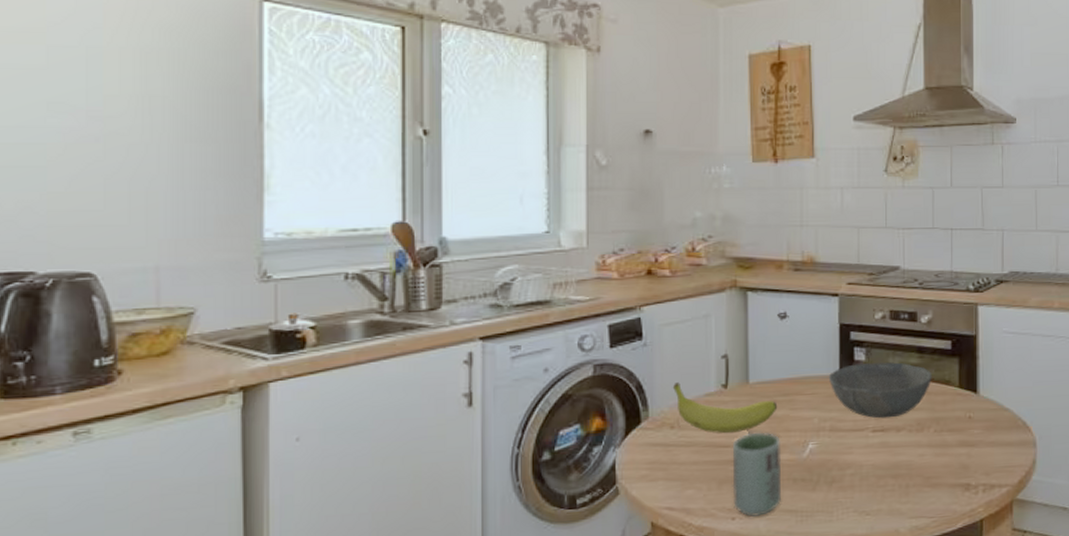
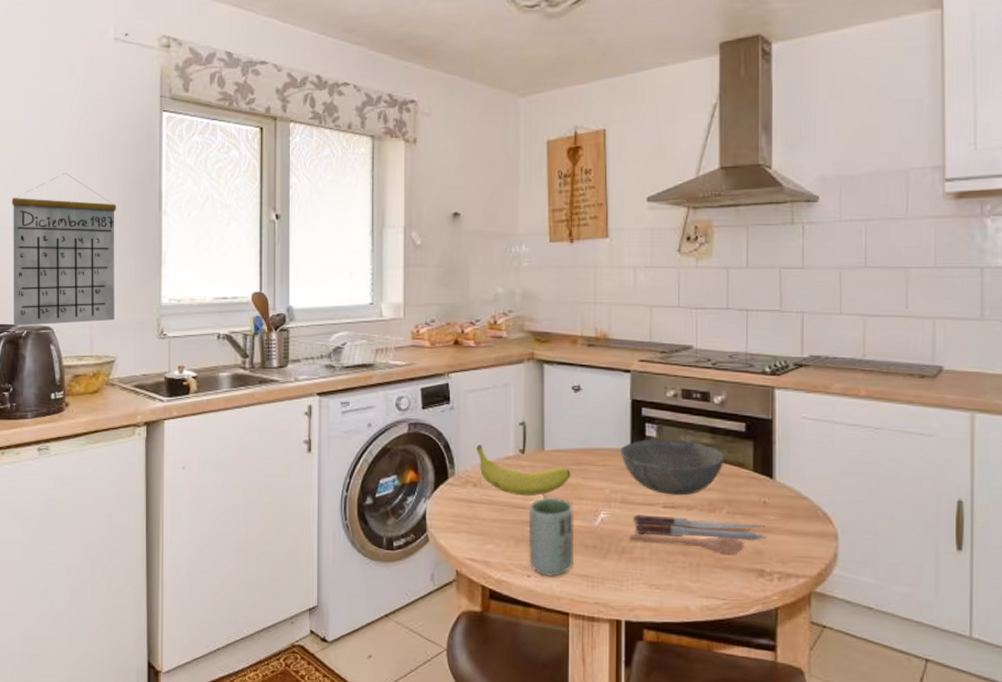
calendar: none [27,73,195,275] -> present [12,173,116,327]
spoon: none [839,439,972,472] -> present [629,514,767,554]

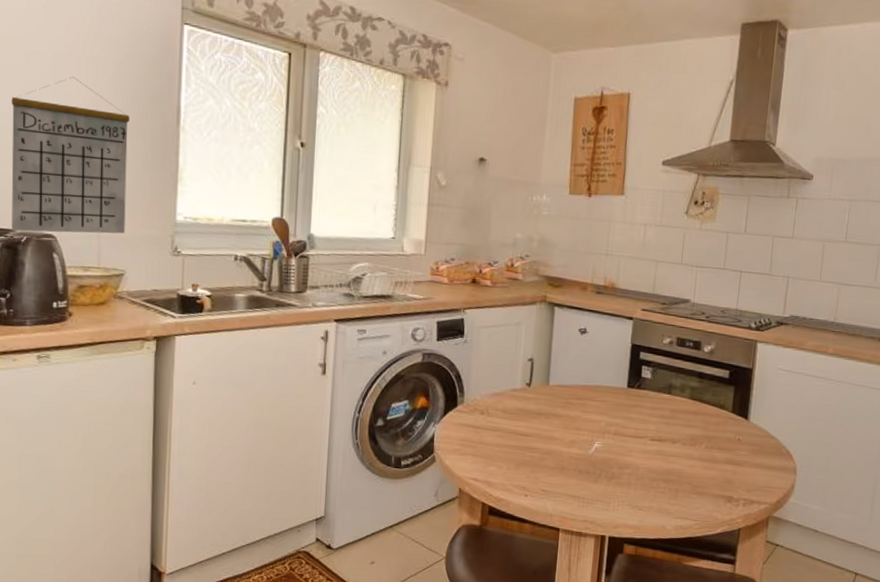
fruit: present [475,445,571,496] -> none [485,377,572,425]
cup: present [528,497,573,576] -> none [527,426,571,497]
bowl: present [619,439,725,496] -> none [617,380,709,431]
spoon: present [629,514,767,554] -> none [619,445,737,482]

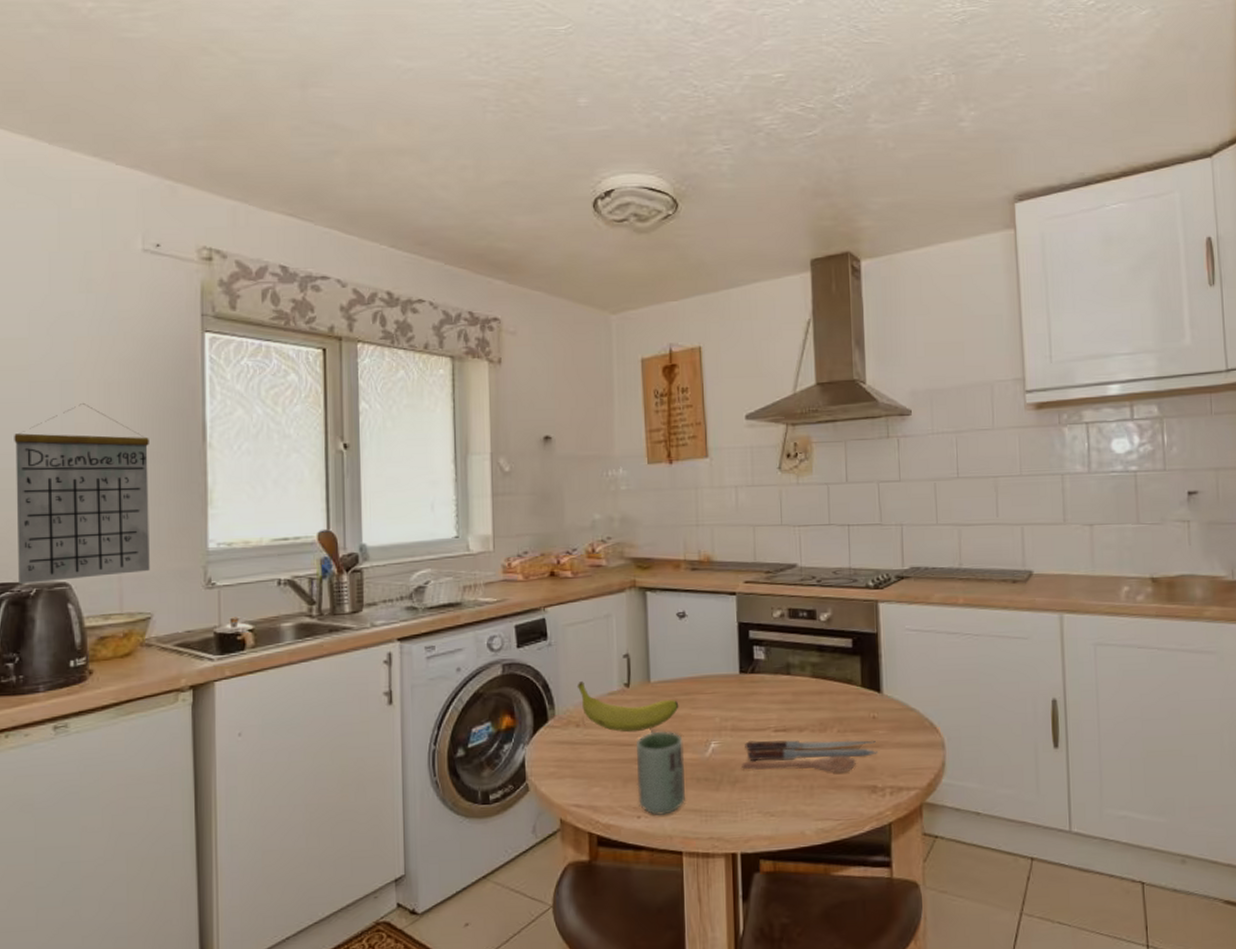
fruit: none [485,377,572,425] -> present [576,682,679,732]
cup: none [527,426,571,497] -> present [637,731,685,815]
spoon: none [619,445,737,482] -> present [742,740,877,773]

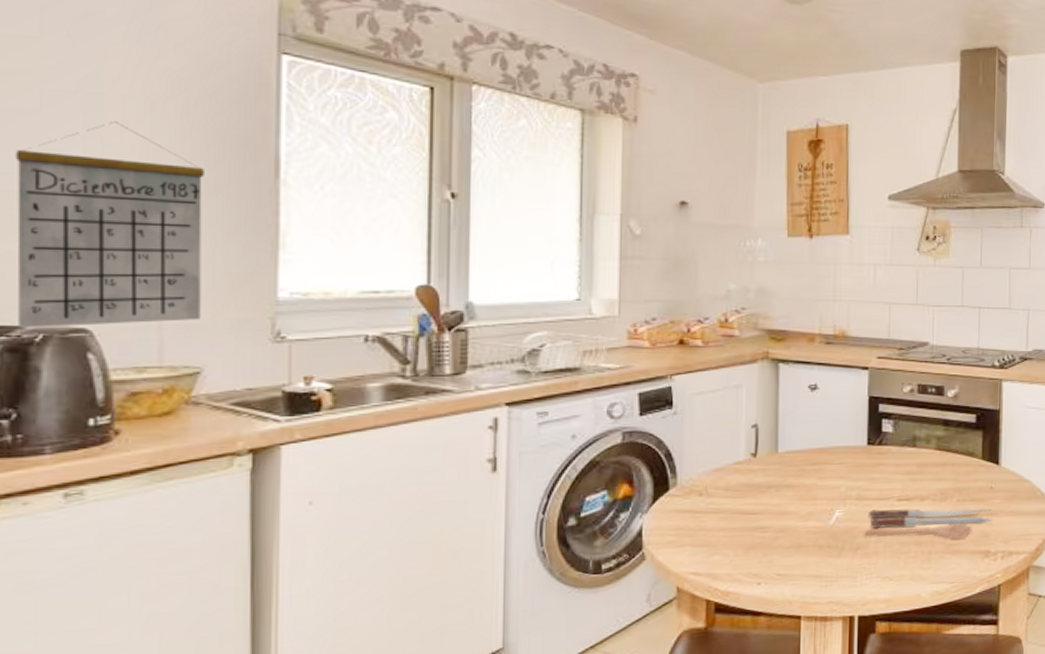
fruit: present [576,682,679,732] -> none [701,451,806,501]
cup: present [637,731,685,815] -> none [759,500,808,582]

